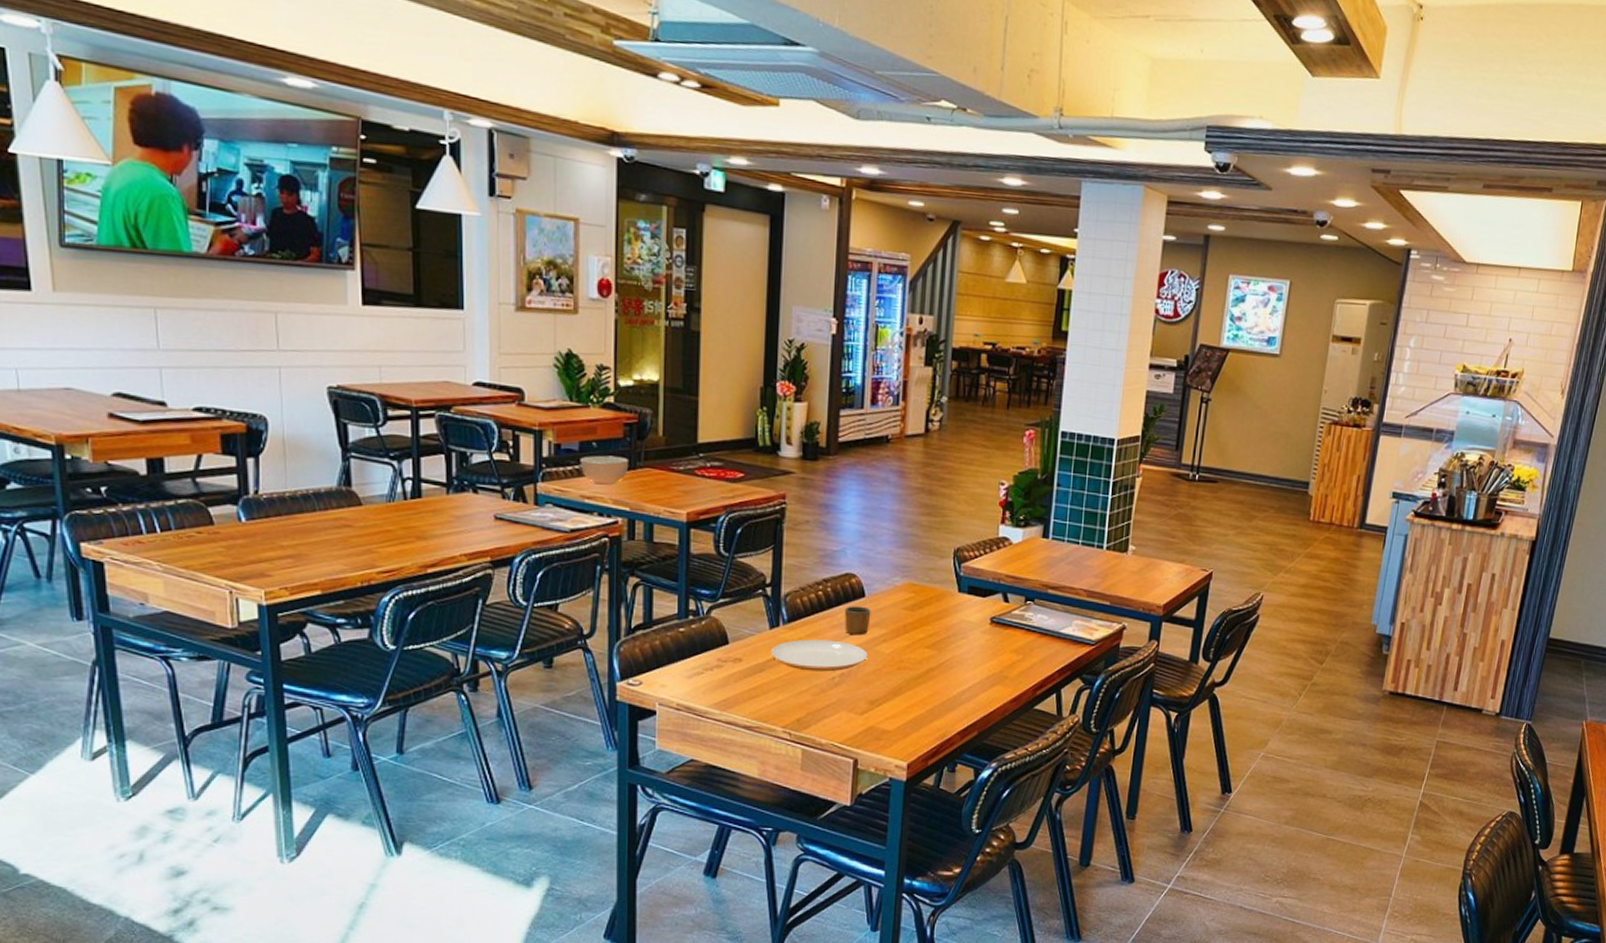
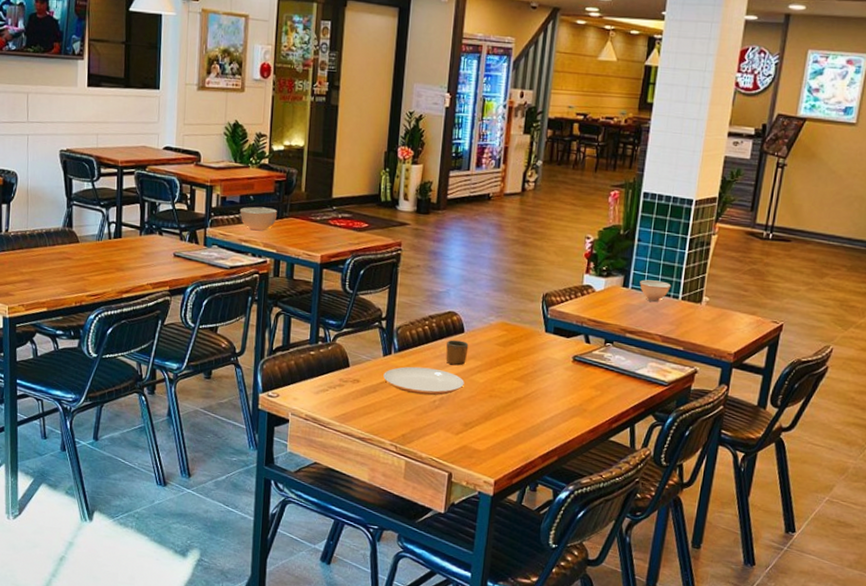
bowl: none [1061,529,1095,553] -> present [640,279,672,302]

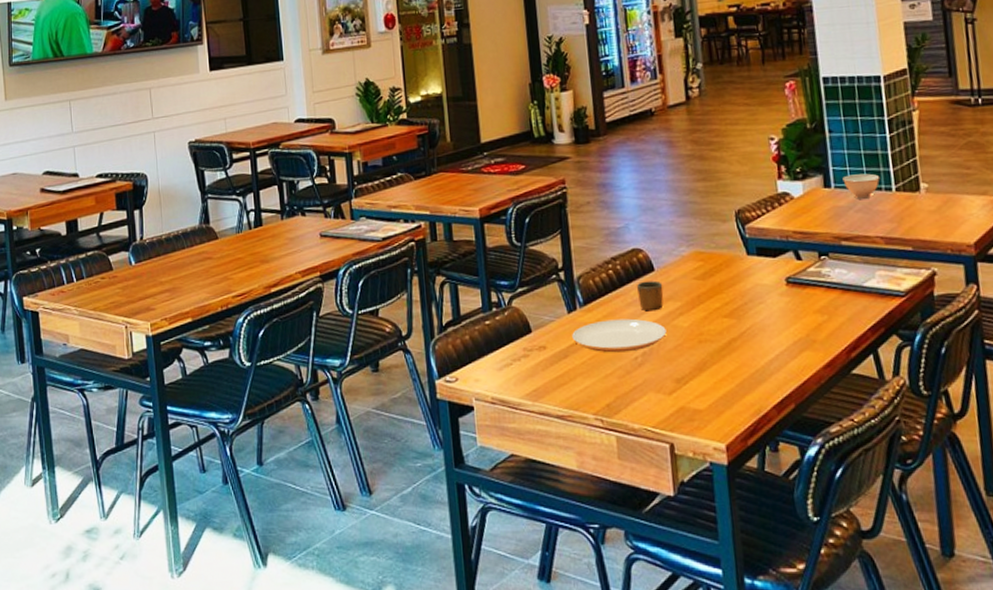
bowl: present [240,206,278,231] -> none [384,165,425,194]

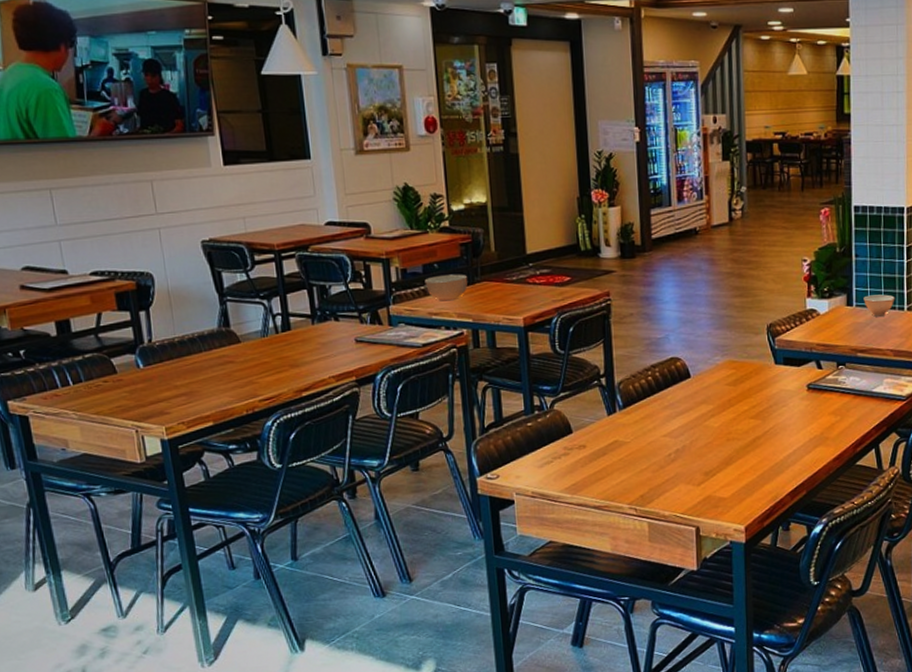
bowl: none [384,165,425,194] -> present [424,274,468,302]
plate: present [572,318,667,353] -> none [611,420,699,451]
cup: present [637,280,664,312] -> none [674,386,698,414]

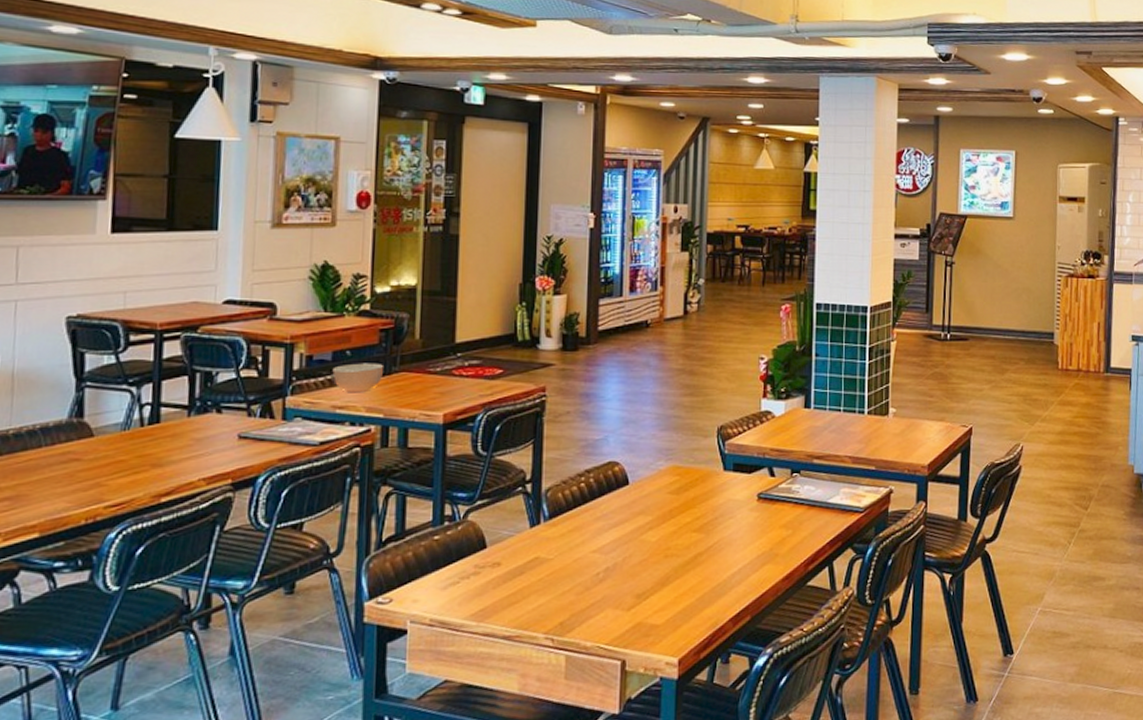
bowl: present [863,294,895,317] -> none [822,396,856,420]

